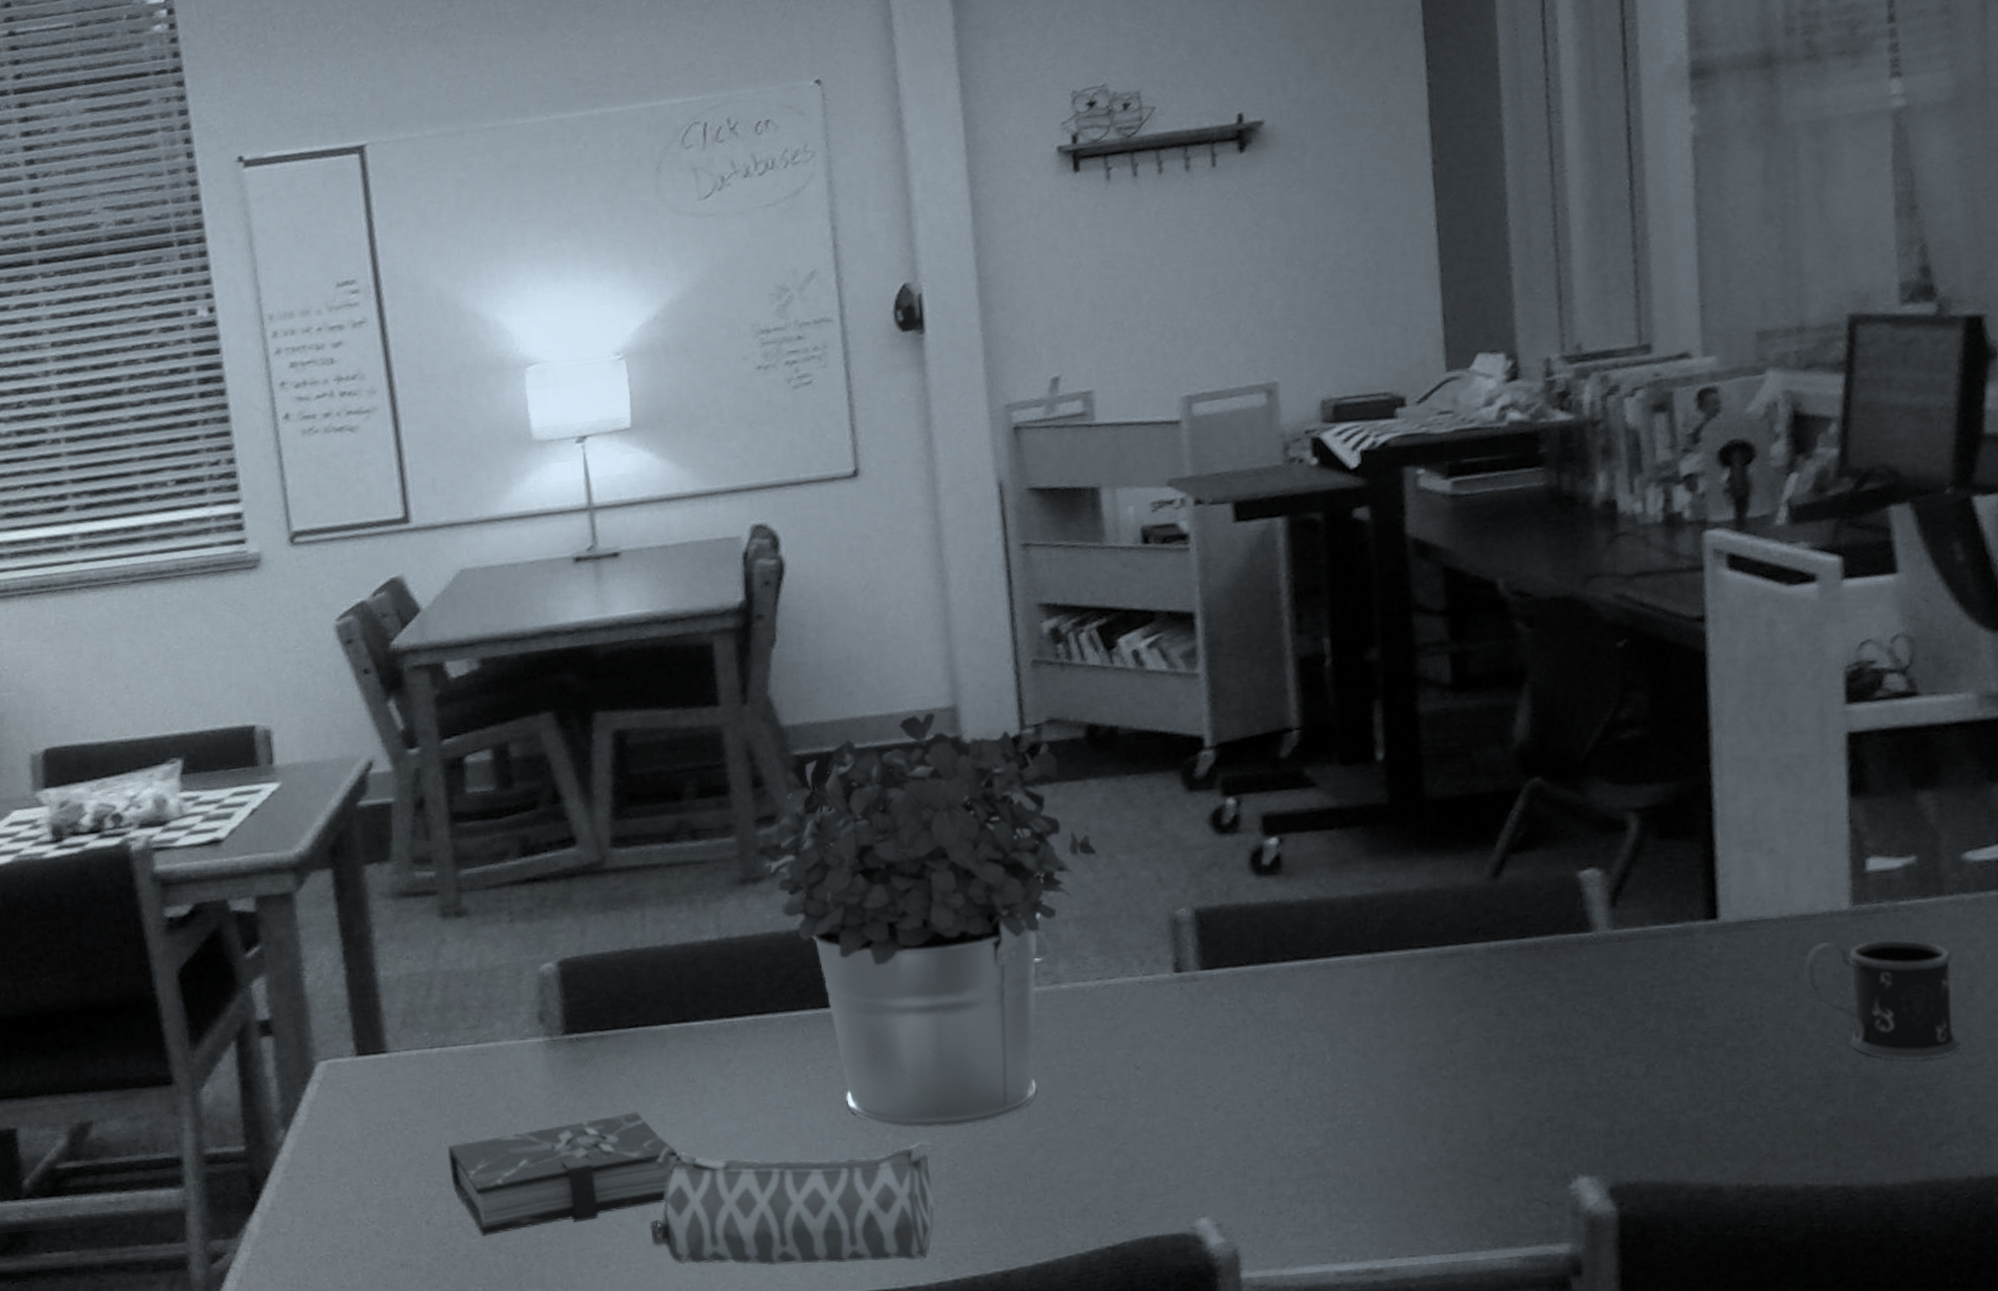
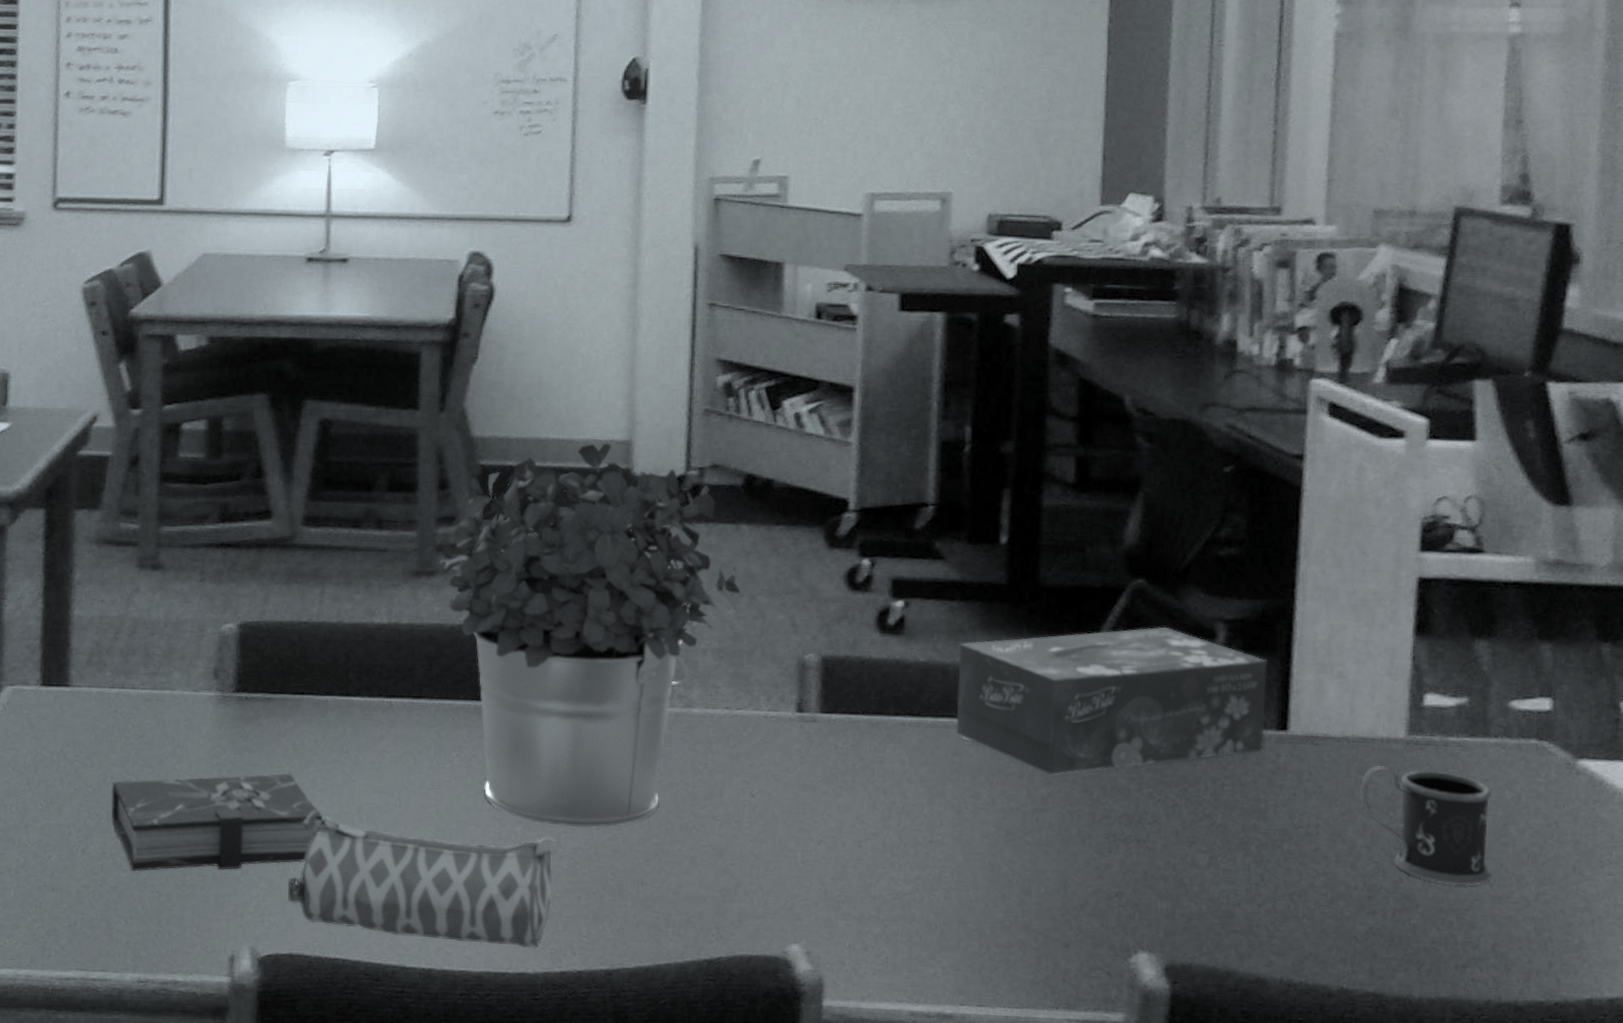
tissue box: none [1344,825,1693,1003] -> present [956,626,1267,776]

